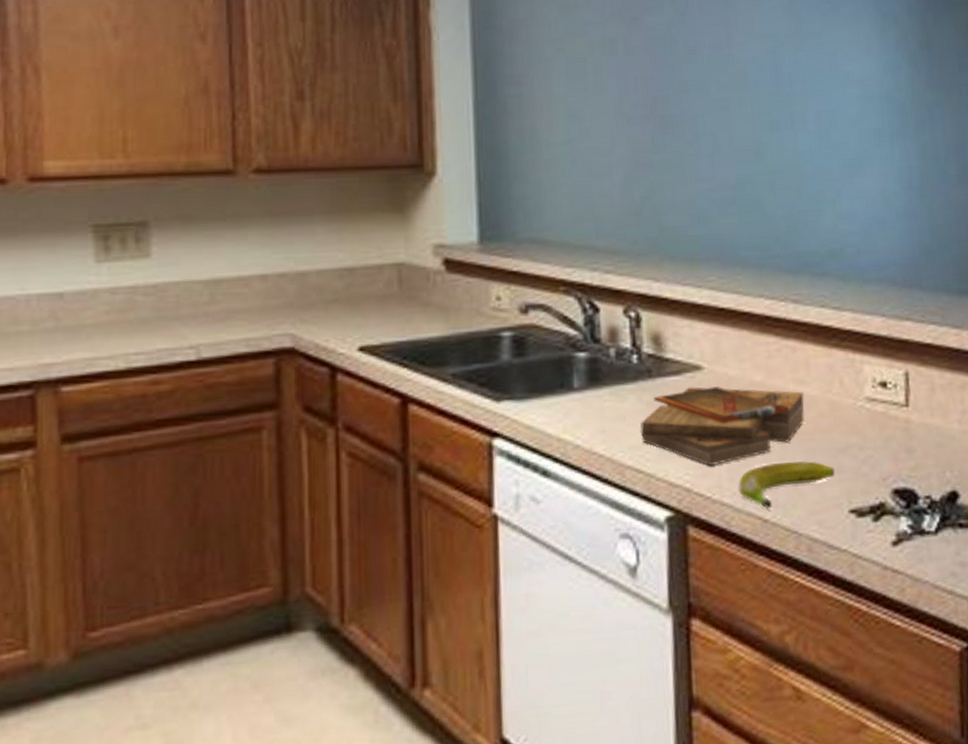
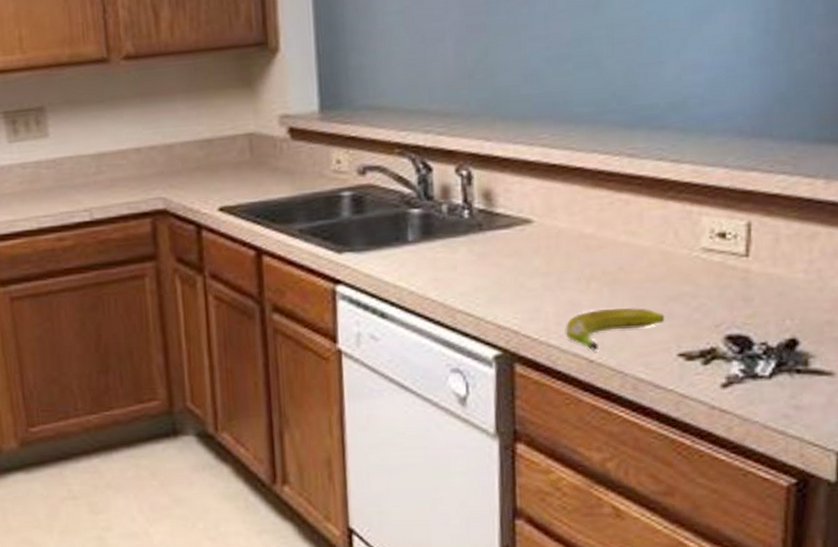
clipboard: present [640,387,805,466] -> none [470,239,636,311]

